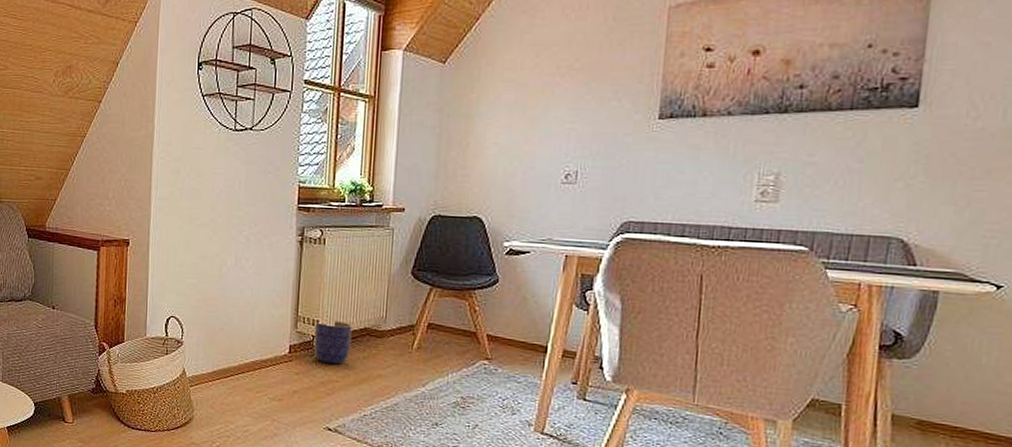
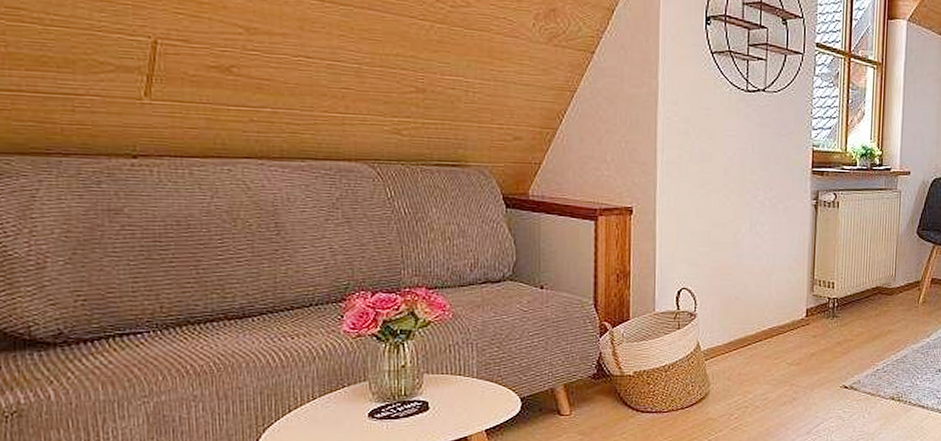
planter: present [313,320,352,365] -> none [829,282,865,324]

